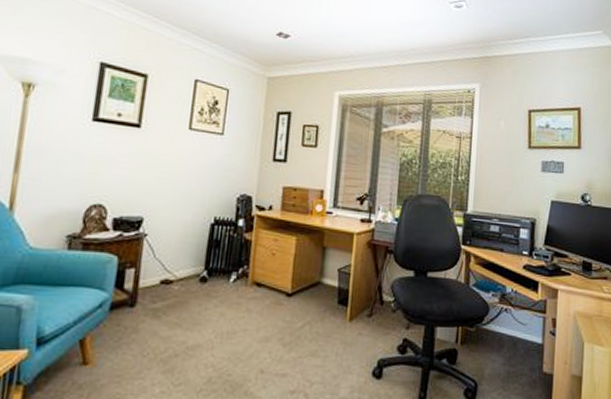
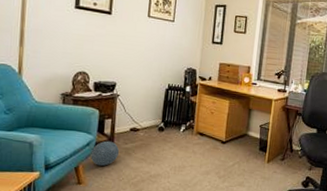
ball: none [103,299,145,336] -> present [90,141,120,166]

